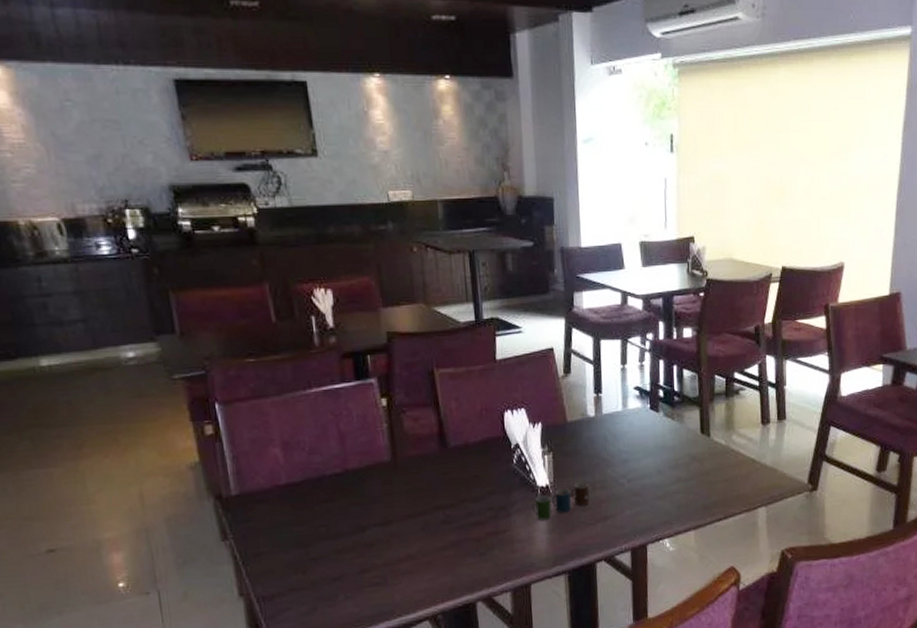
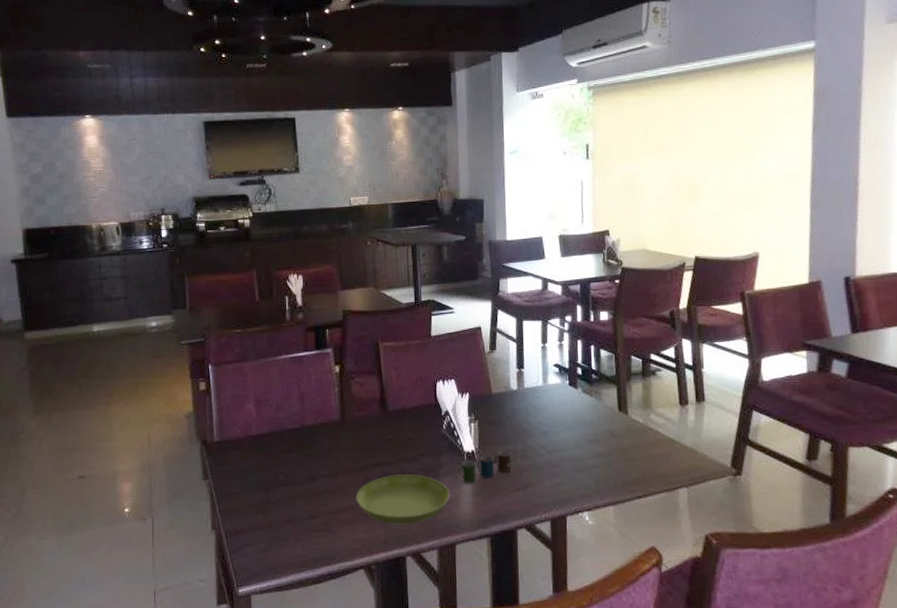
saucer: none [415,515,523,571] -> present [356,474,450,525]

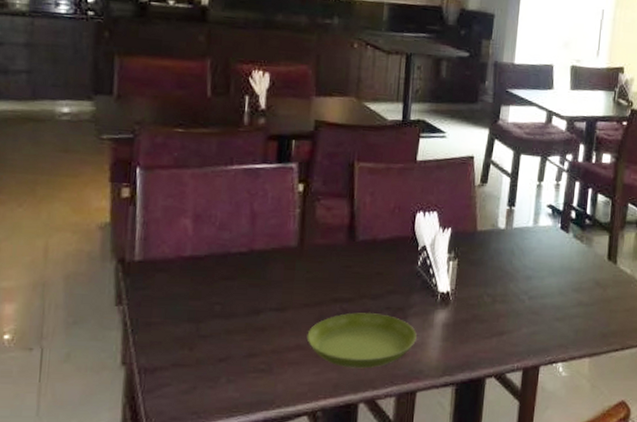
cup: present [458,450,512,483] -> none [429,293,490,327]

